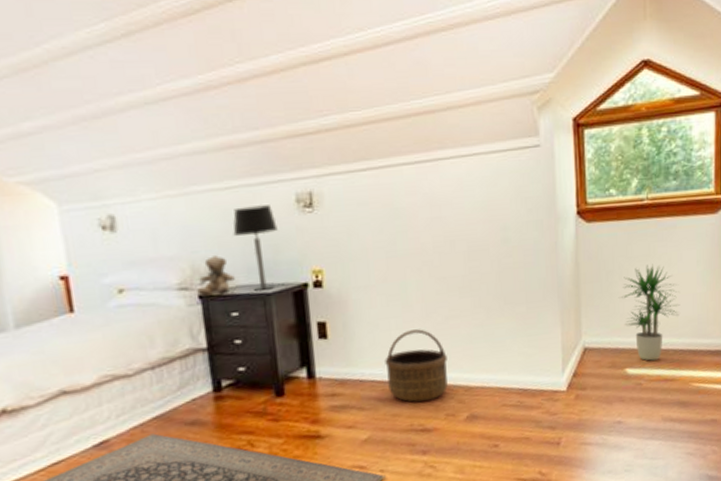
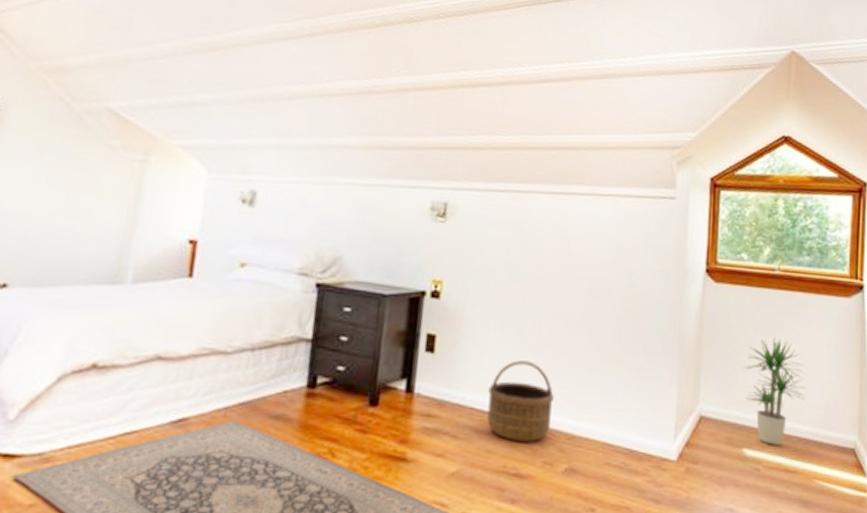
teddy bear: present [197,255,235,298] -> none [315,247,356,289]
table lamp: present [233,205,278,291] -> none [364,205,408,291]

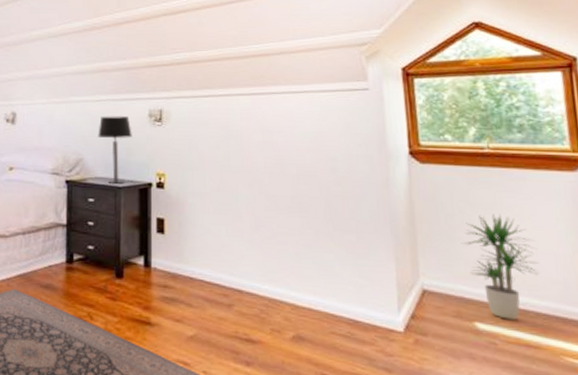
table lamp: none [364,205,408,291] -> present [98,116,132,184]
basket: present [487,360,554,442] -> none [214,239,274,311]

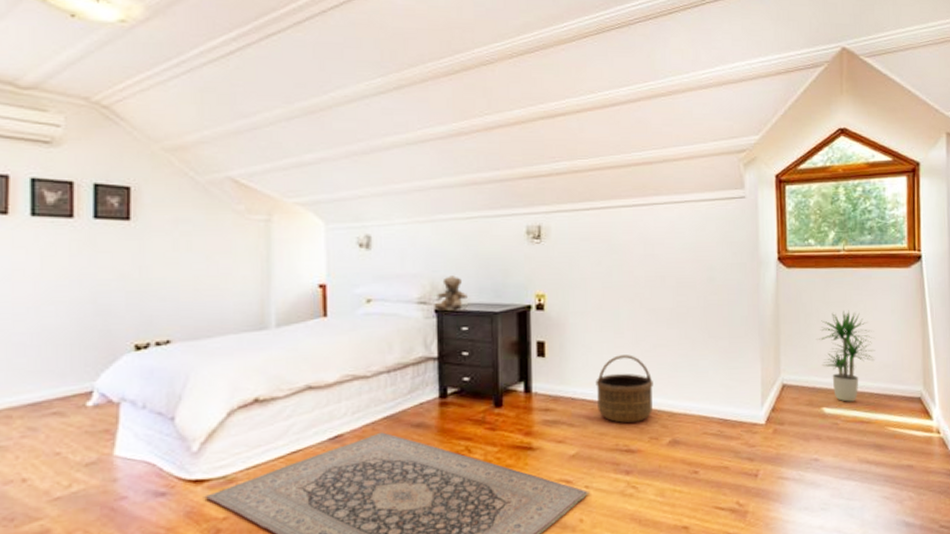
teddy bear: none [65,151,95,184] -> present [434,275,468,312]
table lamp: present [98,116,132,184] -> none [470,234,508,309]
basket: none [214,239,274,311] -> present [596,355,653,423]

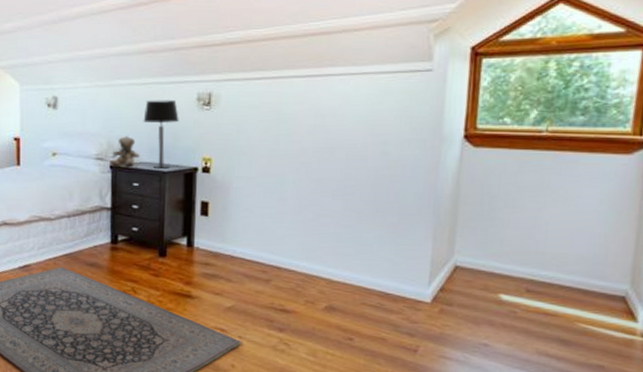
table lamp: none [470,234,508,309] -> present [143,100,179,169]
basket: present [596,355,653,423] -> none [255,221,314,285]
potted plant: present [817,310,875,402] -> none [501,196,572,292]

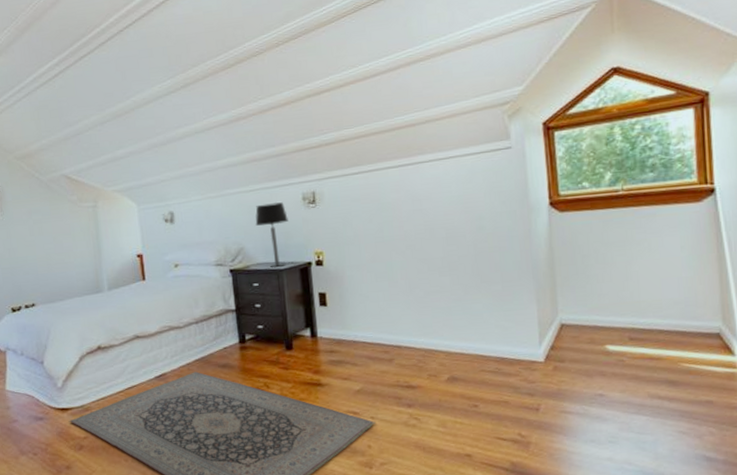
teddy bear: present [109,136,140,169] -> none [229,240,256,272]

